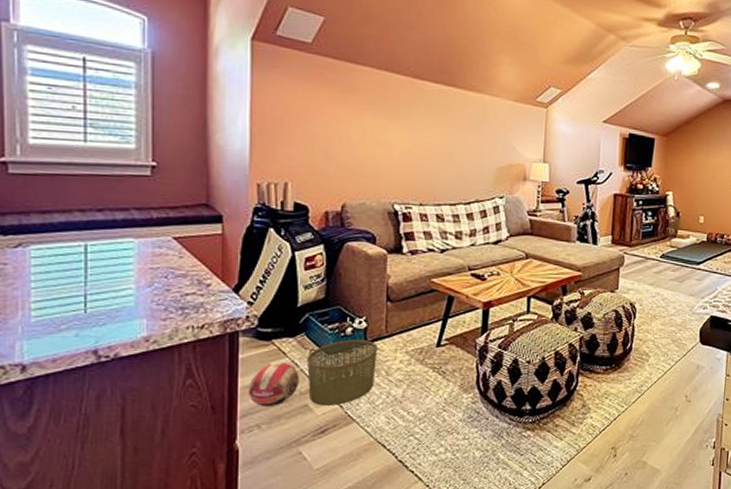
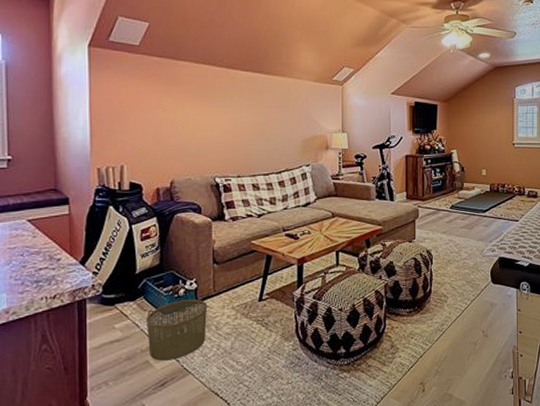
ball: present [248,362,299,406] -> none [95,324,140,365]

